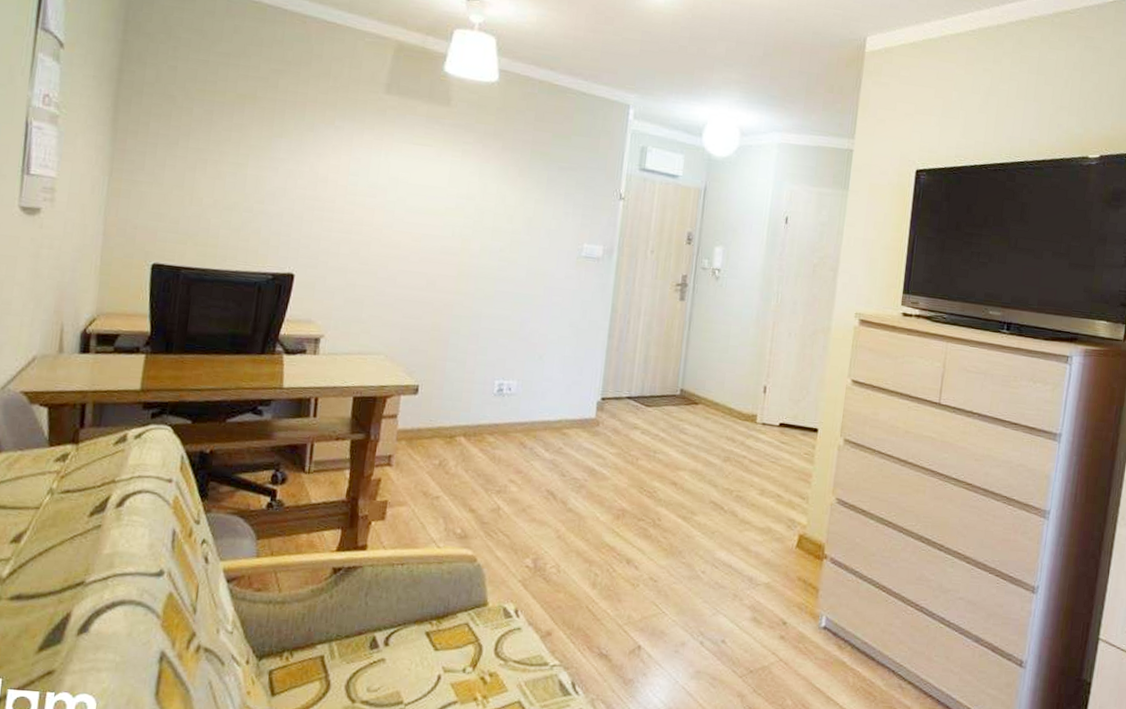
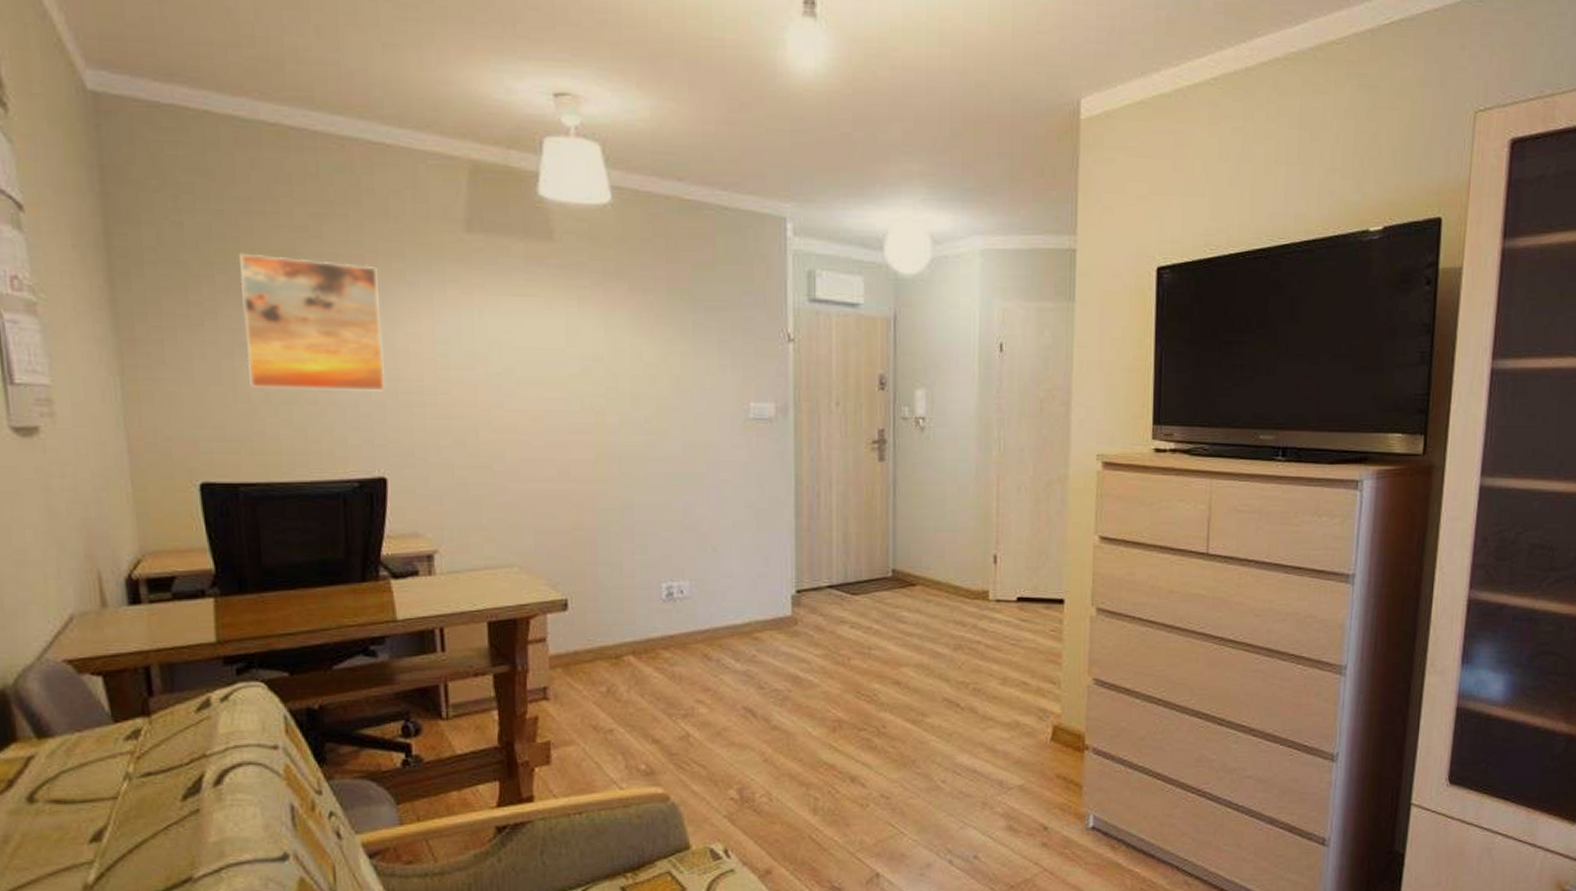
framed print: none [204,93,314,207] -> present [239,253,386,391]

